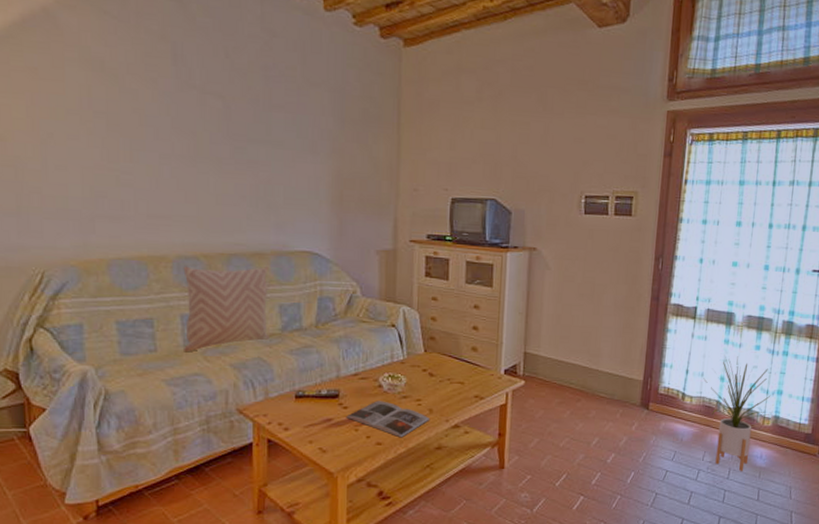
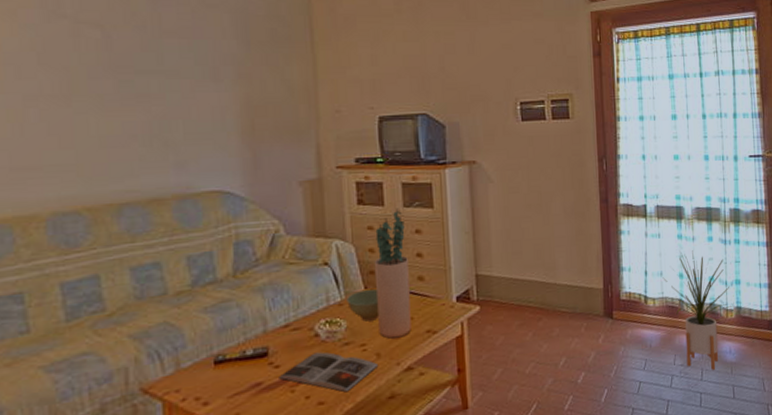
pillow: present [183,266,270,353] -> none [61,214,177,329]
bowl: none [408,352,436,380] -> present [347,288,380,322]
vase: none [433,284,465,398] -> present [374,208,411,339]

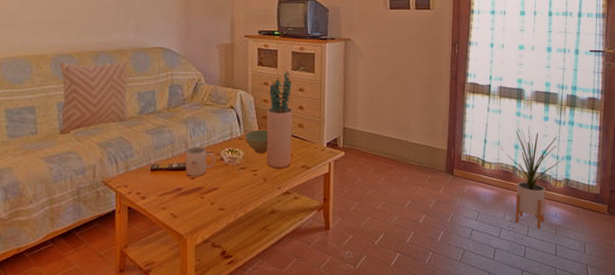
pillow: none [61,214,177,329] -> present [59,61,130,134]
mug: none [263,321,308,364] -> present [184,146,215,176]
magazine: present [279,352,379,393] -> none [193,172,265,204]

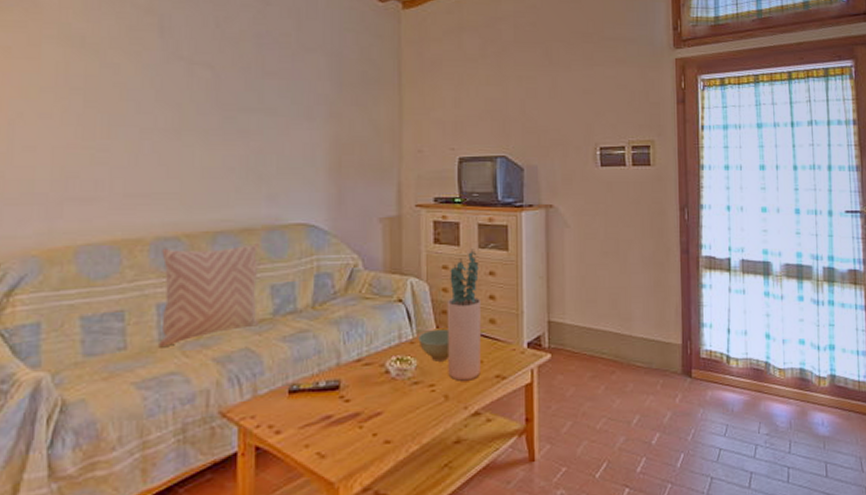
mug: present [184,146,215,176] -> none [335,355,378,398]
house plant: present [500,127,563,230] -> none [747,309,828,444]

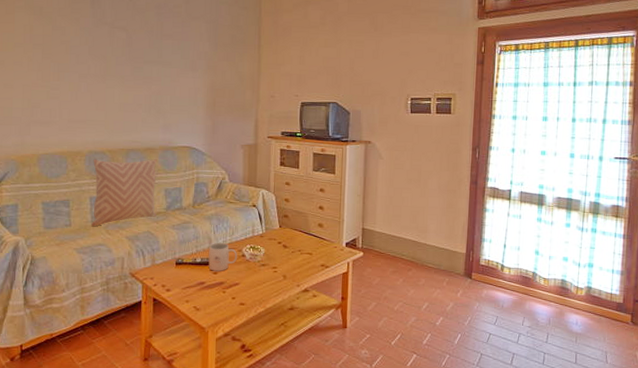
mug: none [335,355,378,398] -> present [208,242,237,271]
bowl: present [418,328,450,362] -> none [266,228,289,251]
vase: present [447,249,481,381] -> none [287,171,313,267]

